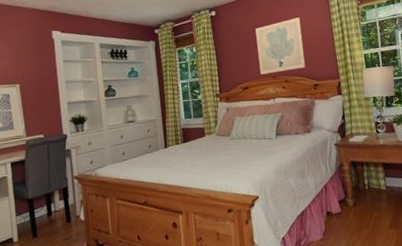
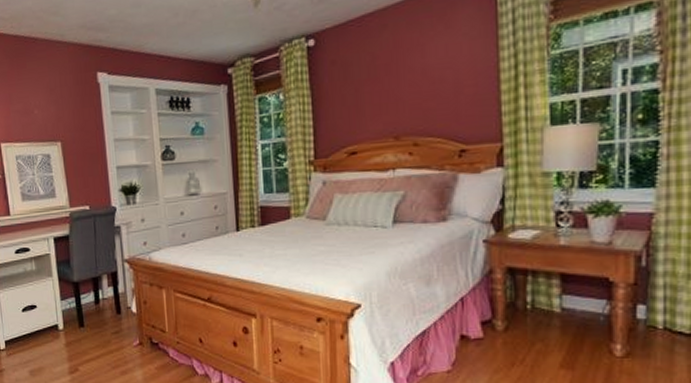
wall art: present [255,17,306,75] -> none [373,45,449,134]

